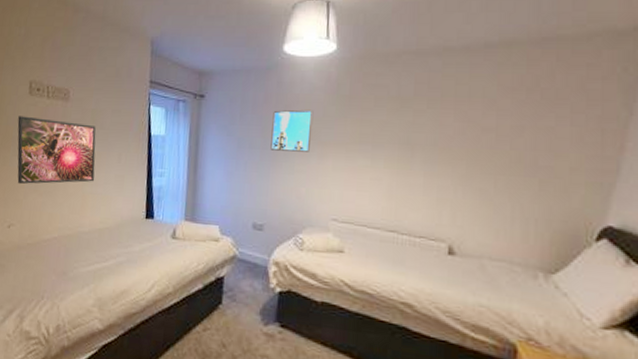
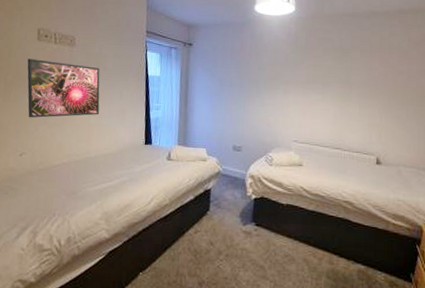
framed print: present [270,109,314,152] -> none [246,56,279,90]

